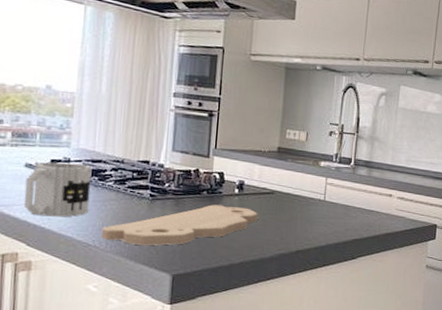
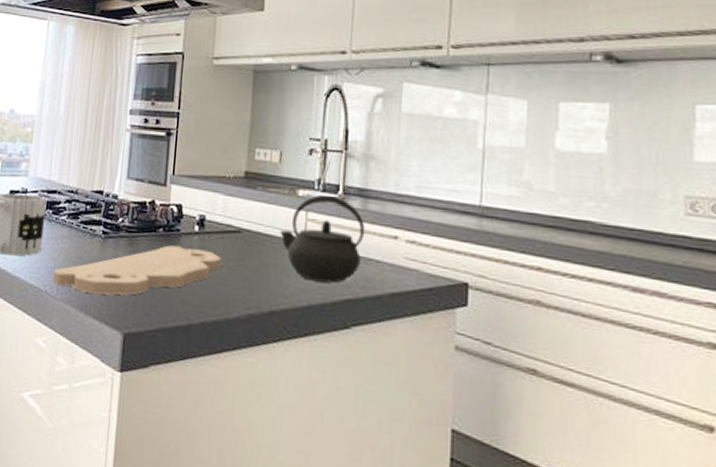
kettle: none [305,165,370,228] -> present [280,194,365,283]

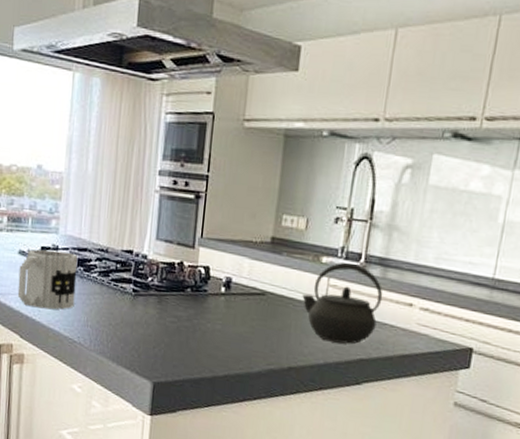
cutting board: present [53,245,222,295] -> none [86,304,246,349]

